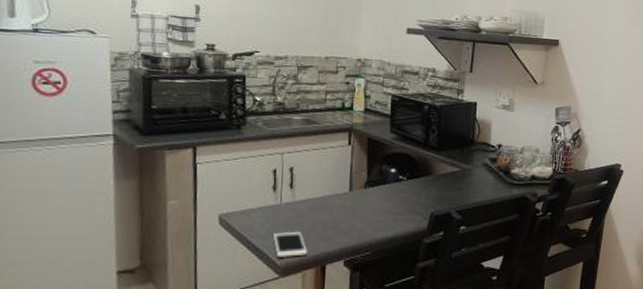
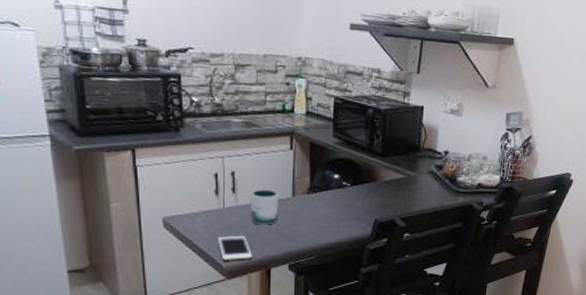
mug: none [307,185,335,220] -> present [250,190,278,225]

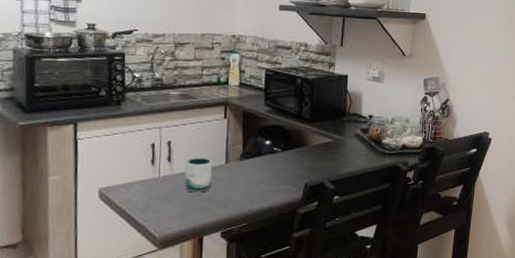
cell phone: present [217,235,252,260] -> none [151,204,185,230]

